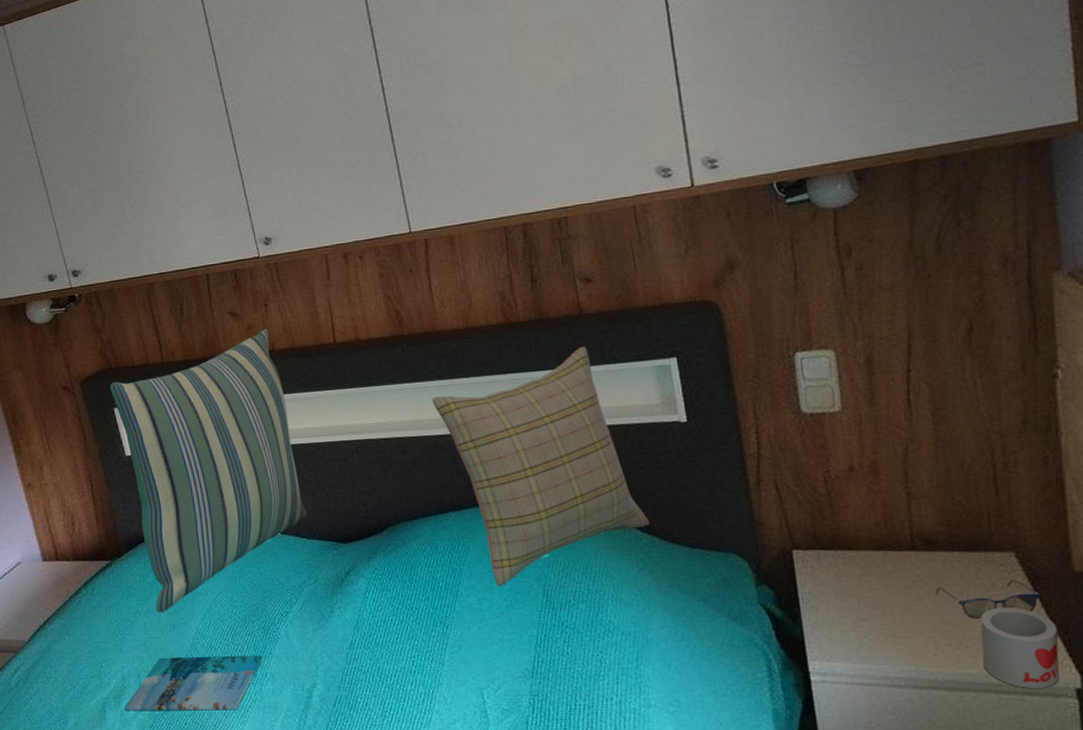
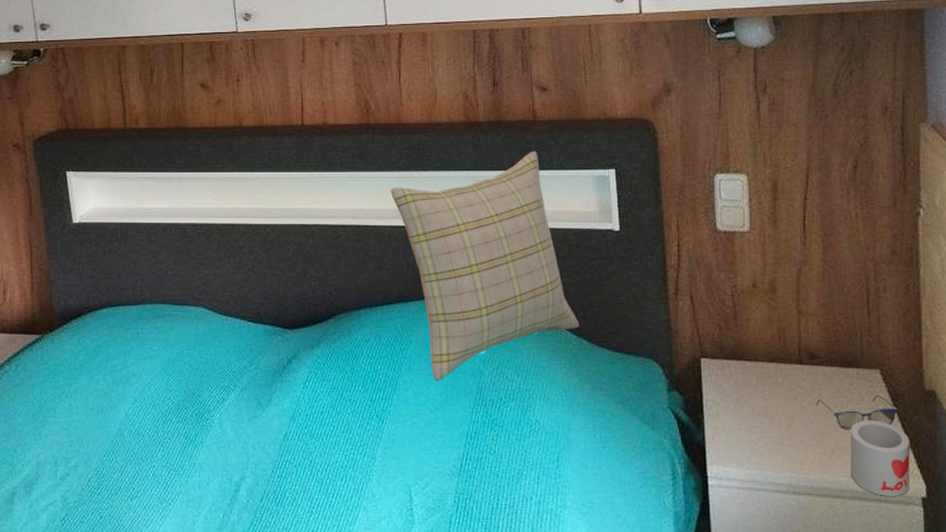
pillow: present [109,328,308,612] -> none [64,104,256,394]
magazine: present [125,654,263,711] -> none [35,443,193,504]

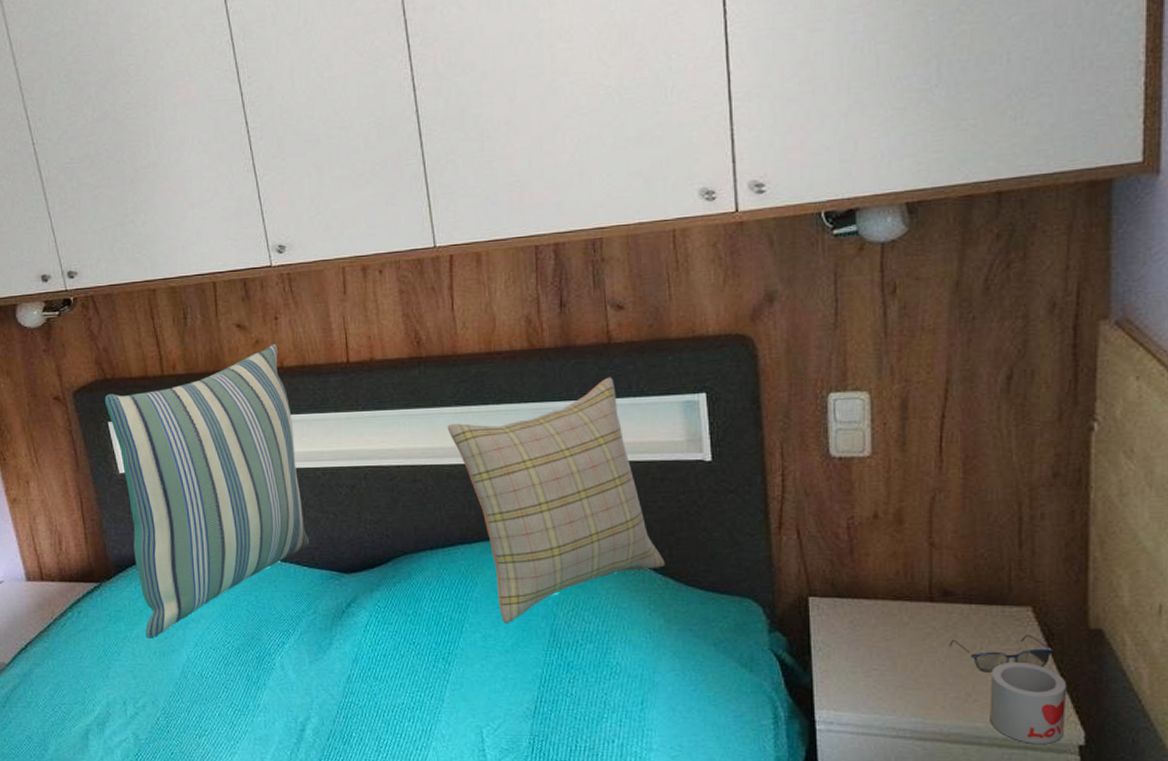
pillow: none [64,104,256,394] -> present [104,343,310,638]

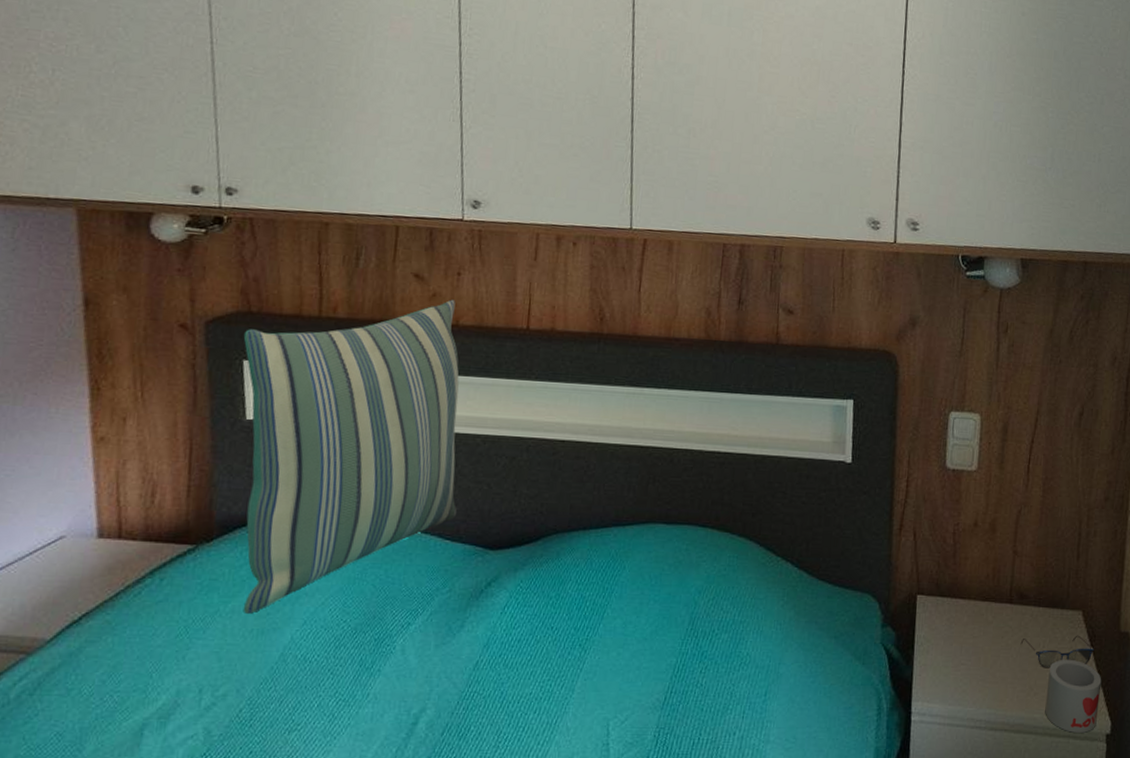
pillow: present [447,377,665,624] -> none [617,375,802,611]

